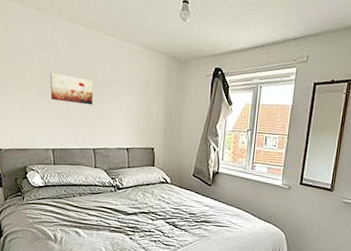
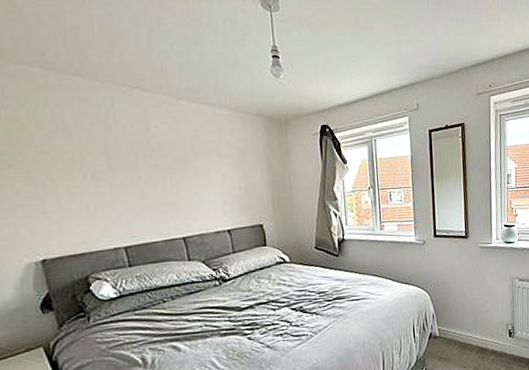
wall art: present [50,73,93,105] -> none [108,151,174,186]

